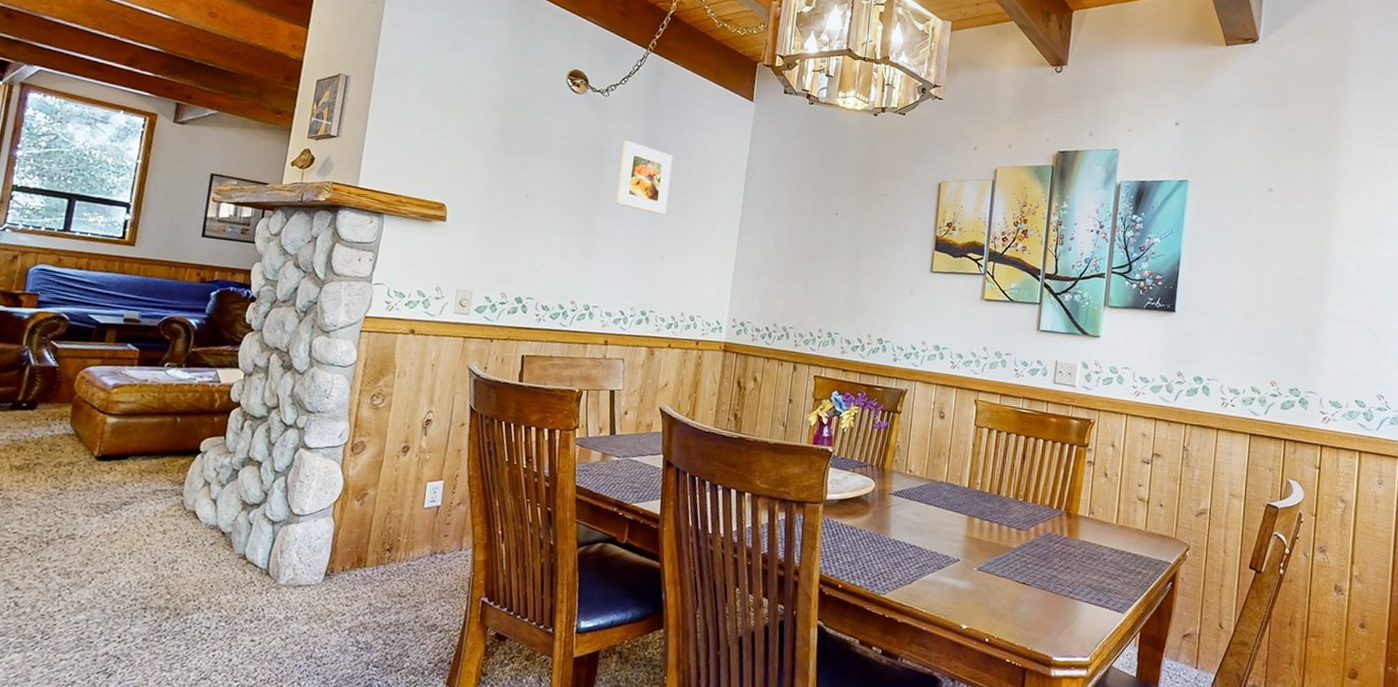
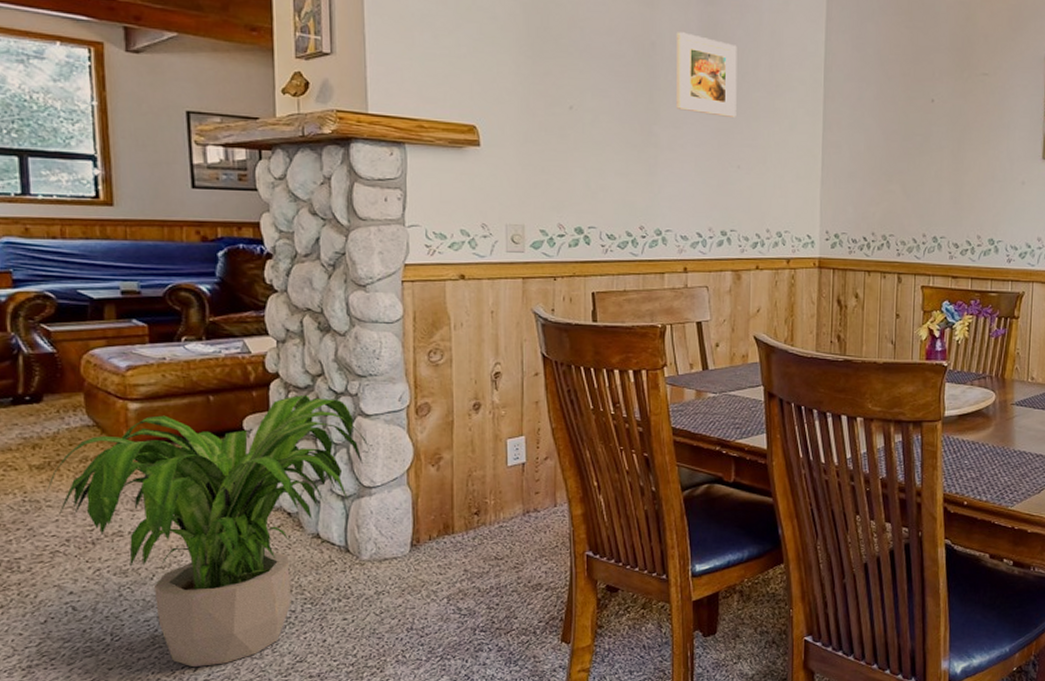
potted plant: none [18,424,306,674] -> present [46,395,371,667]

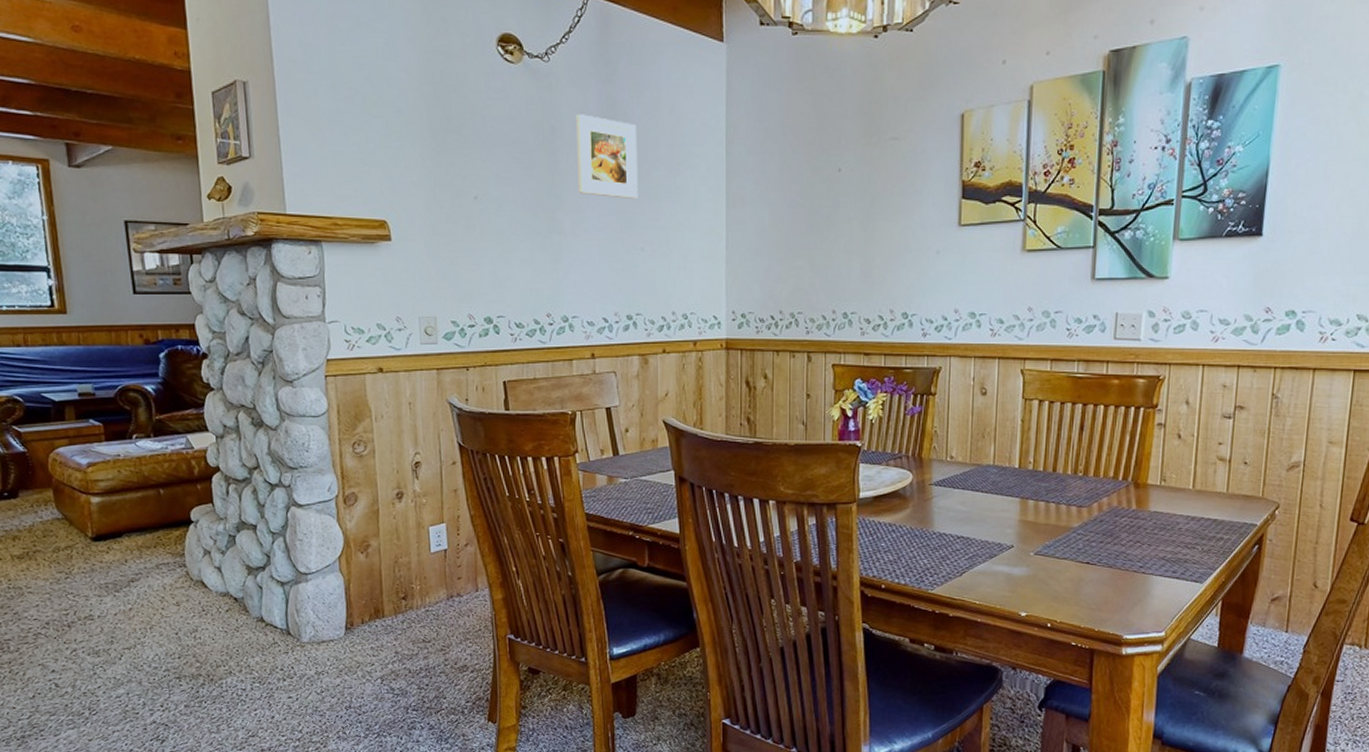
potted plant: present [46,395,371,667] -> none [26,488,305,739]

